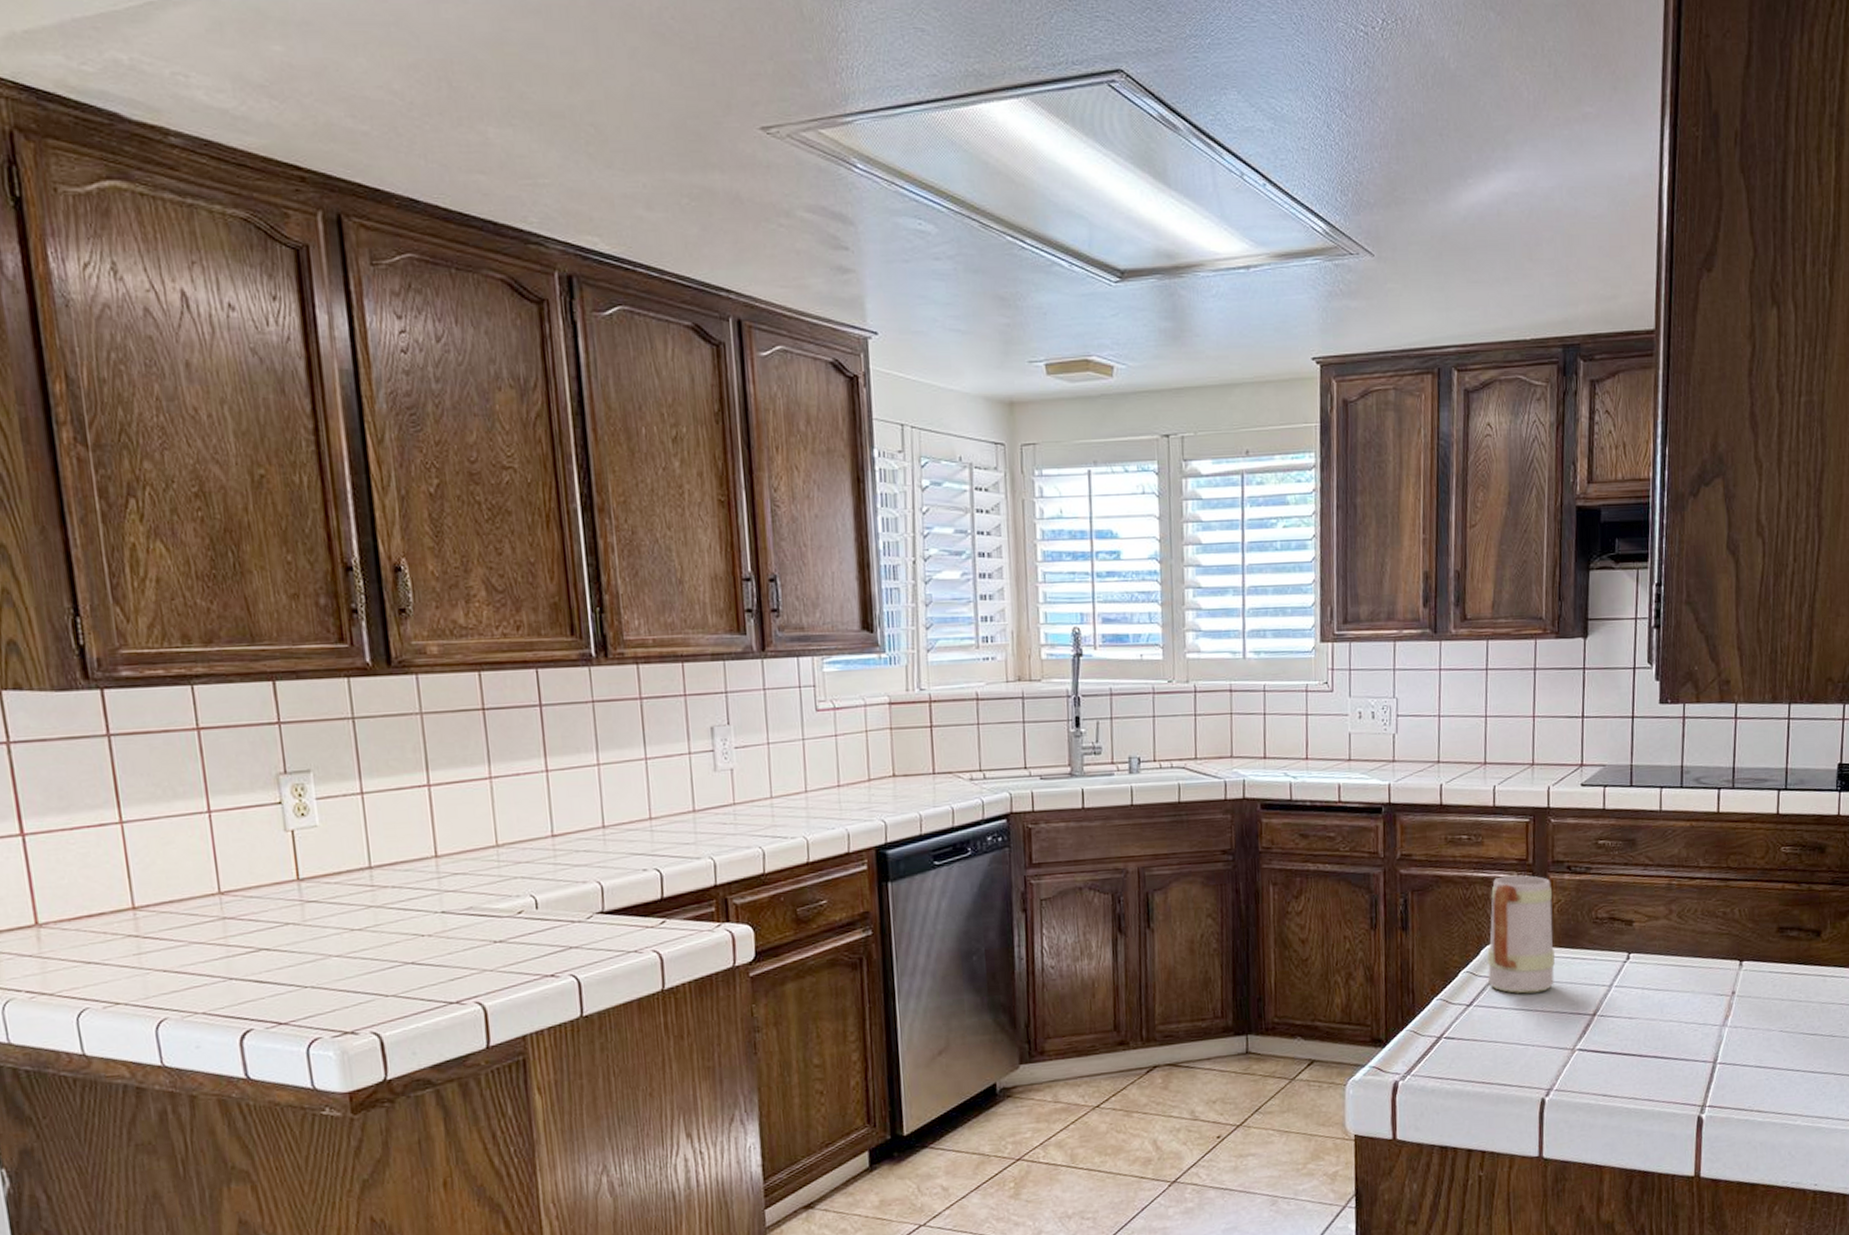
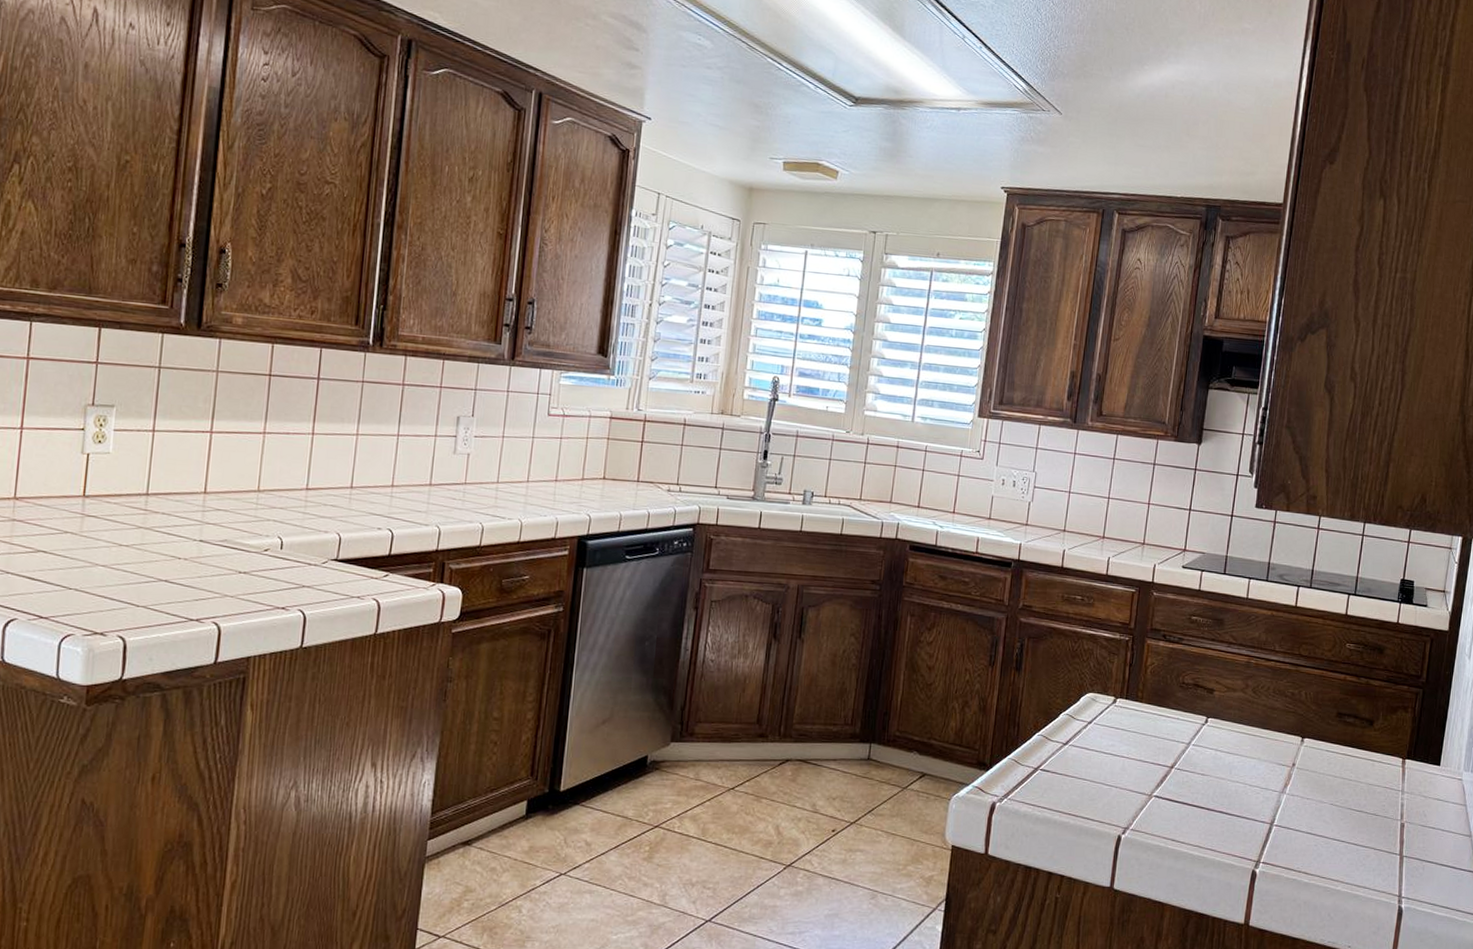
mug: present [1486,875,1555,994] -> none [1084,635,1148,741]

